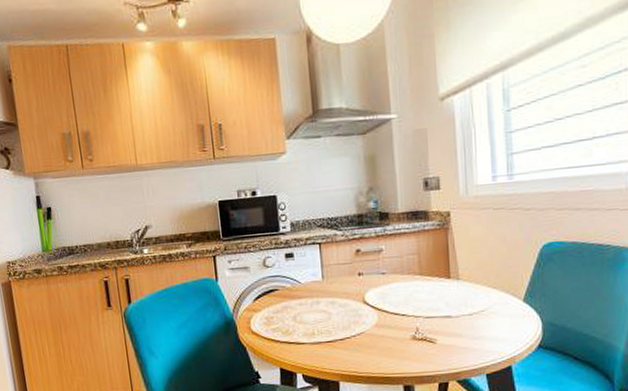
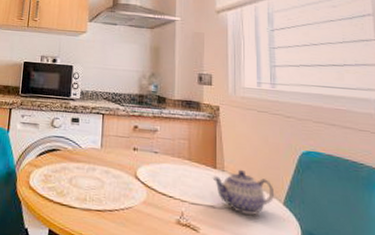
teapot: none [446,274,514,318] -> present [212,169,275,216]

